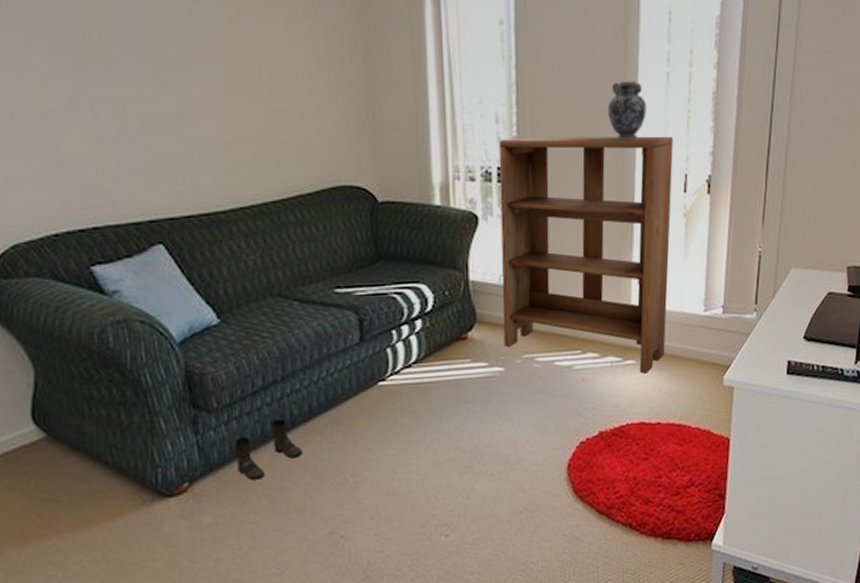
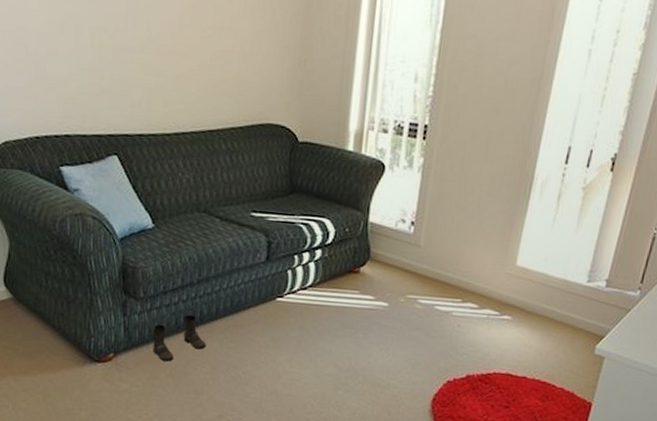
bookshelf: present [498,136,673,374] -> none [391,97,584,330]
decorative vase: present [607,81,646,139] -> none [522,54,563,111]

